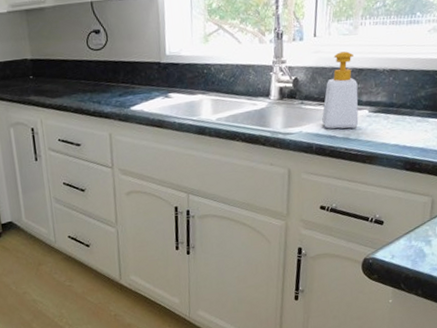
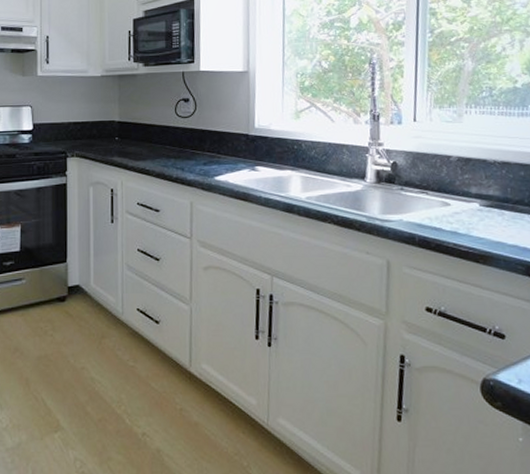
soap bottle: present [322,51,359,129] -> none [425,139,469,222]

